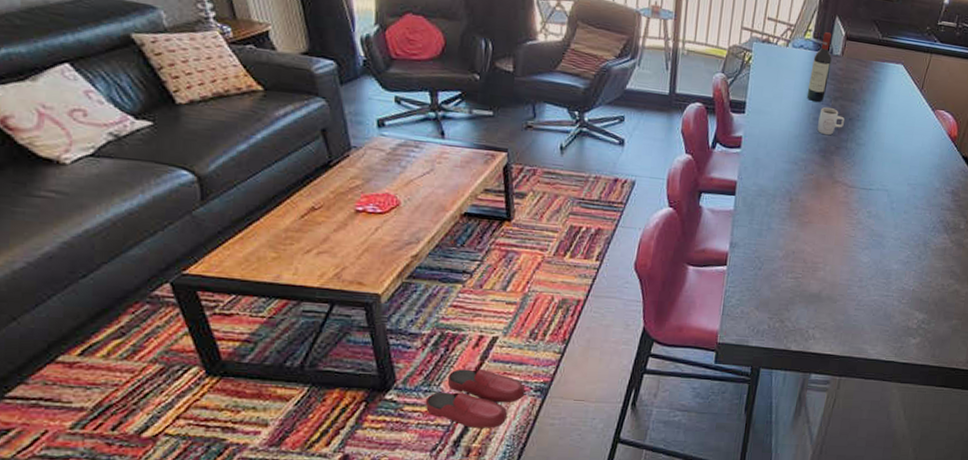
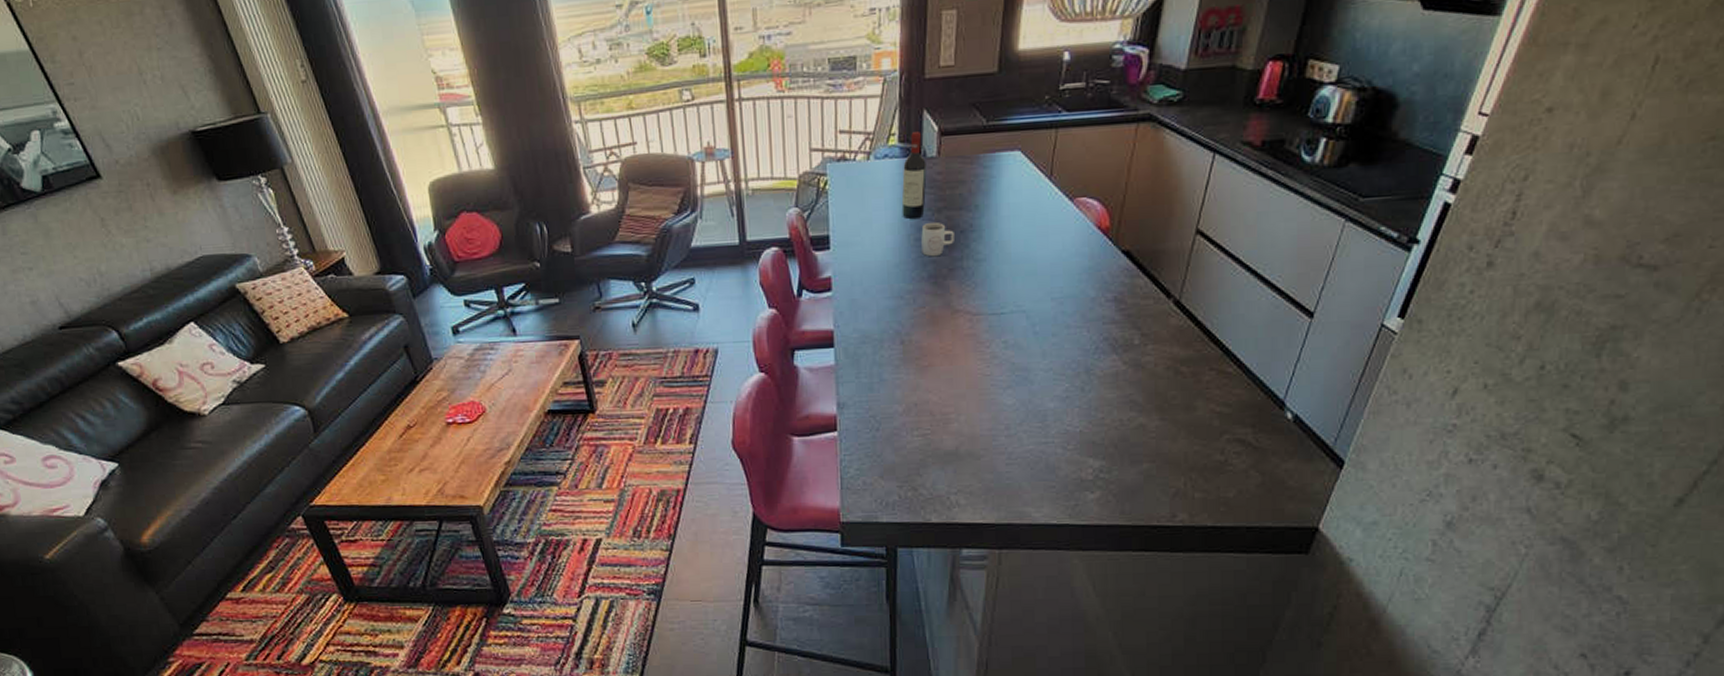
slippers: present [425,368,526,428] -> none [541,574,638,638]

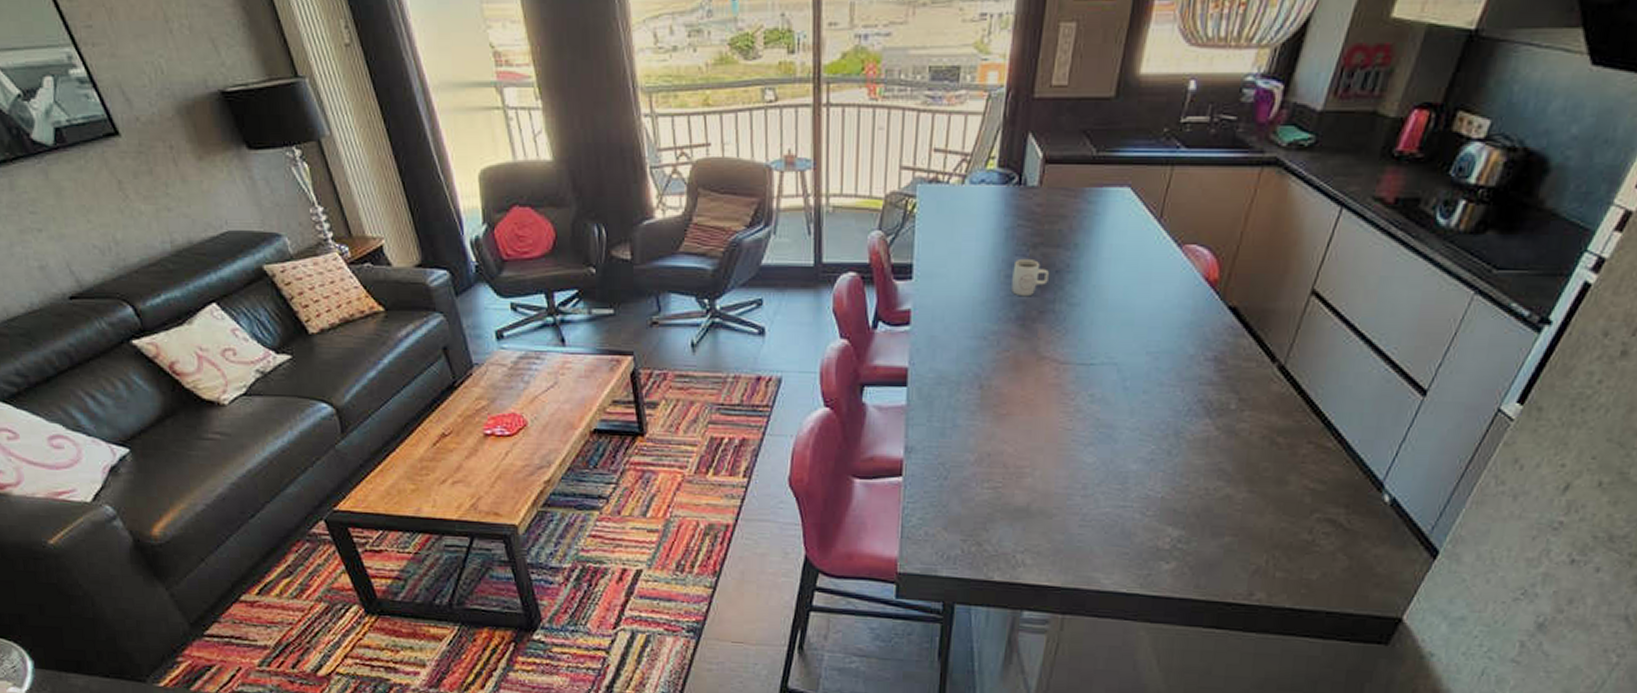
wine bottle: present [901,132,927,220] -> none [994,157,1026,254]

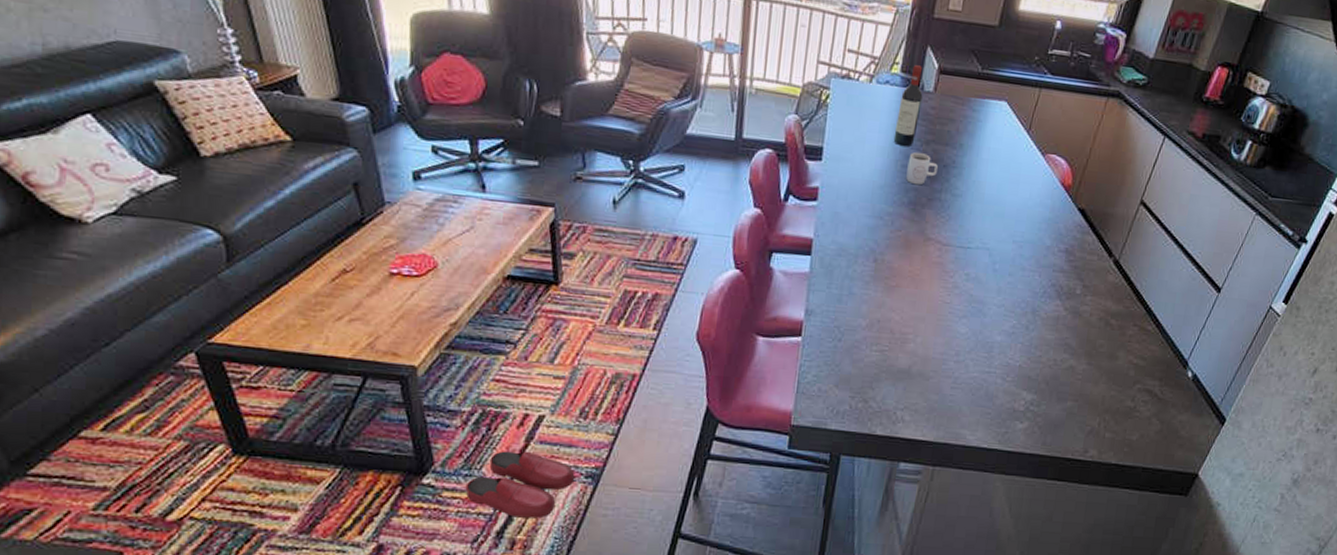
slippers: none [573,606,677,673] -> present [465,451,575,519]
wine bottle: none [994,157,1026,254] -> present [893,65,923,147]

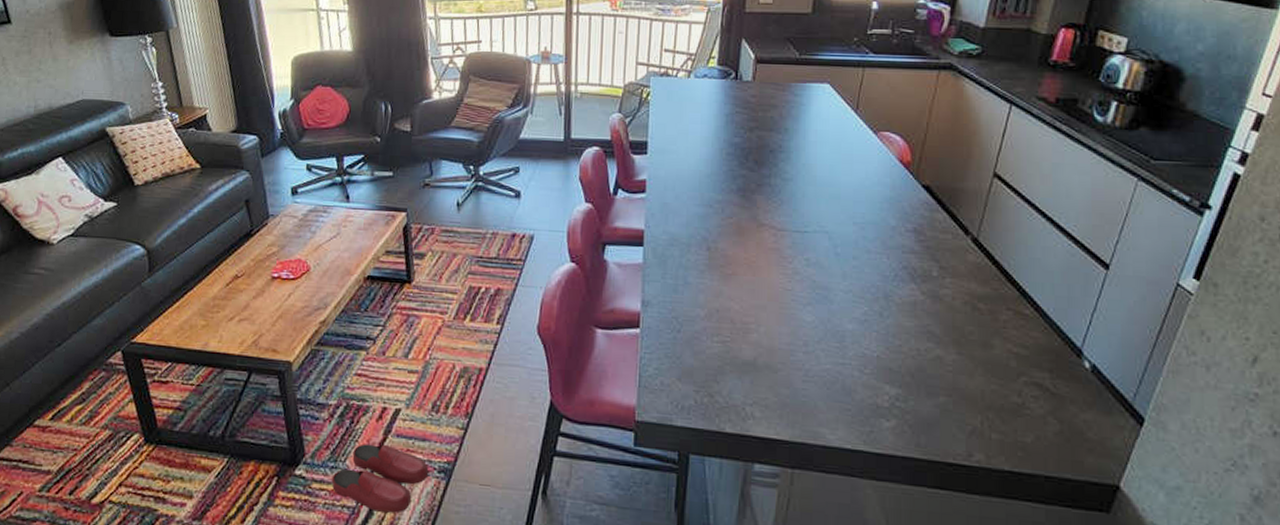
wine bottle: present [893,65,923,147] -> none [716,57,742,136]
mug: present [906,152,938,186] -> none [733,139,764,172]

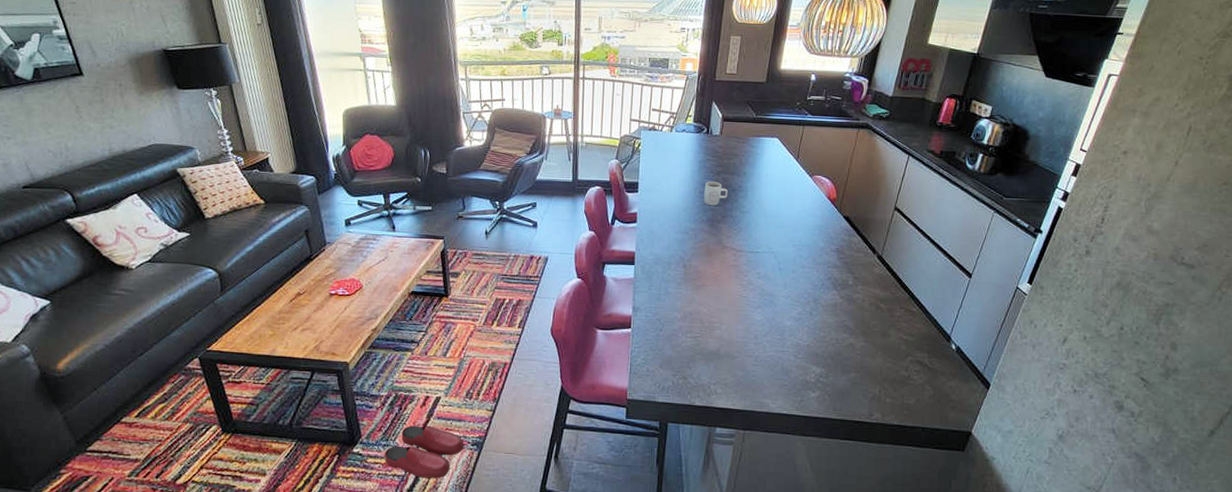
mug: none [733,139,764,172] -> present [704,181,728,206]

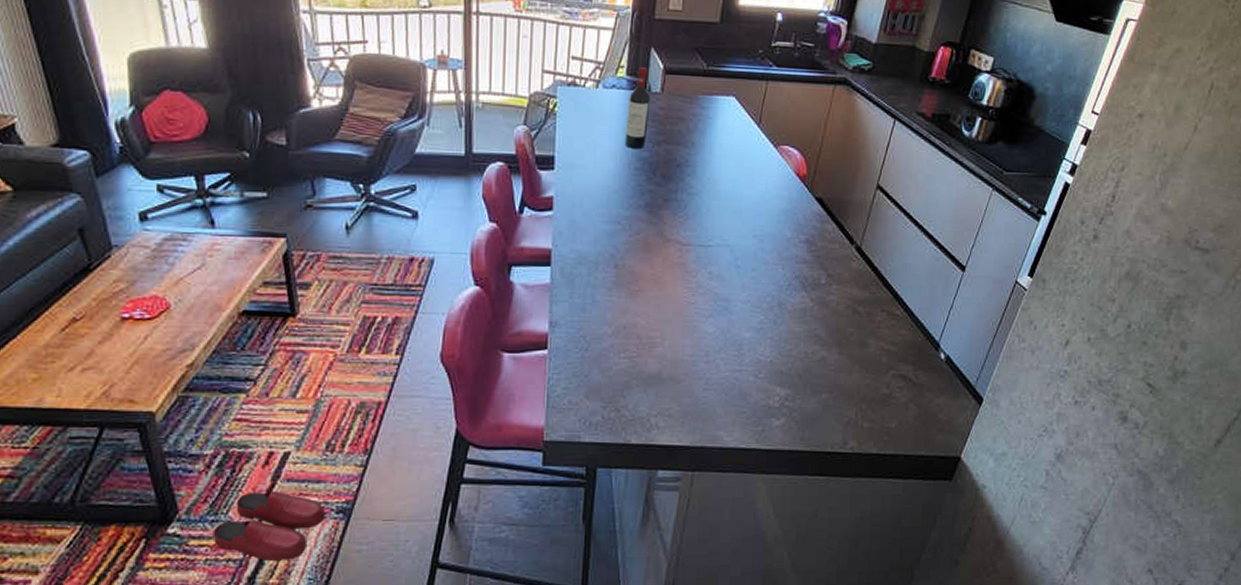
wine bottle: none [692,116,712,178] -> present [624,67,651,150]
mug: present [704,181,728,206] -> none [641,153,671,187]

